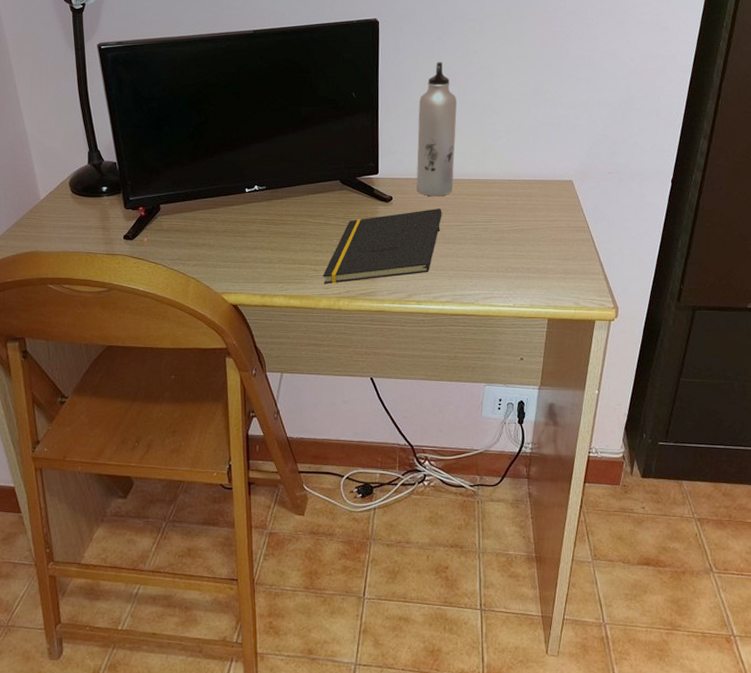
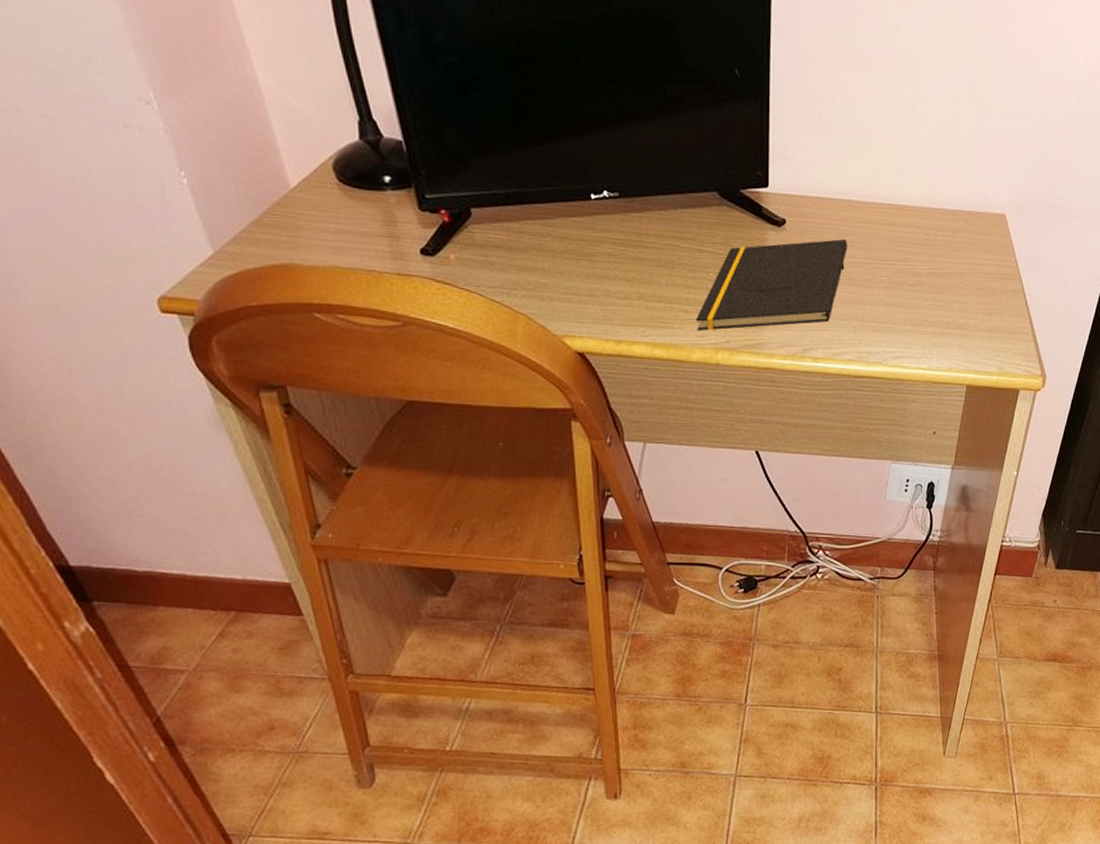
water bottle: present [416,62,457,197] -> none [816,36,872,224]

